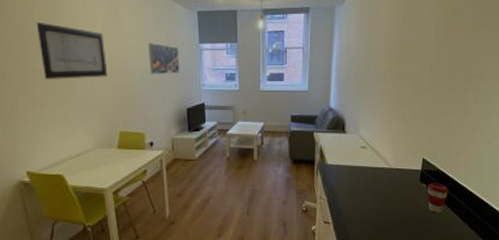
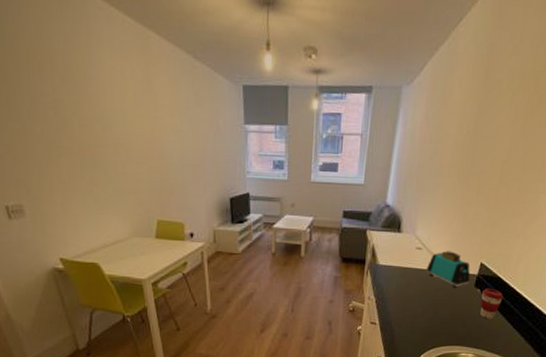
wall art: present [36,21,108,79] -> none [58,90,142,159]
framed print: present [148,43,180,75] -> none [186,121,222,159]
toaster: none [372,148,415,184] -> present [426,251,471,288]

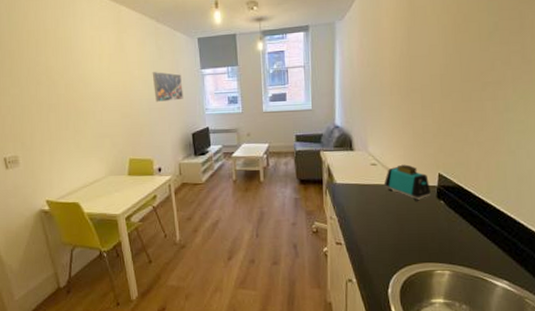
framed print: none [186,121,222,159] -> present [152,72,184,103]
coffee cup: present [480,288,504,320] -> none [446,198,470,232]

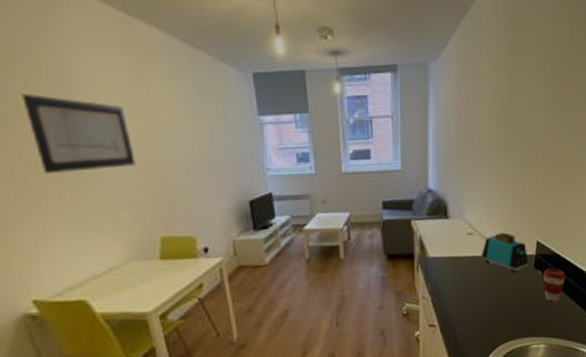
wall art: none [50,59,116,112] -> present [21,93,136,173]
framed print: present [152,72,184,103] -> none [188,117,236,160]
coffee cup: none [446,198,470,232] -> present [544,267,566,303]

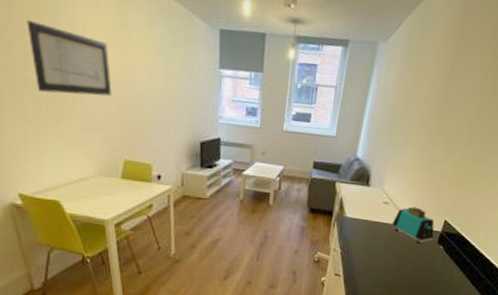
coffee cup: present [544,267,566,303] -> none [441,245,465,276]

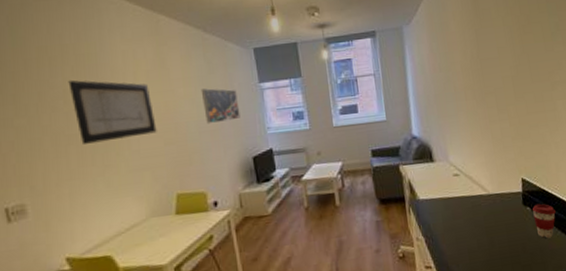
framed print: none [159,61,196,102] -> present [200,88,241,124]
toaster: present [391,206,435,243] -> none [468,172,517,210]
coffee cup: none [441,245,465,276] -> present [532,203,556,239]

